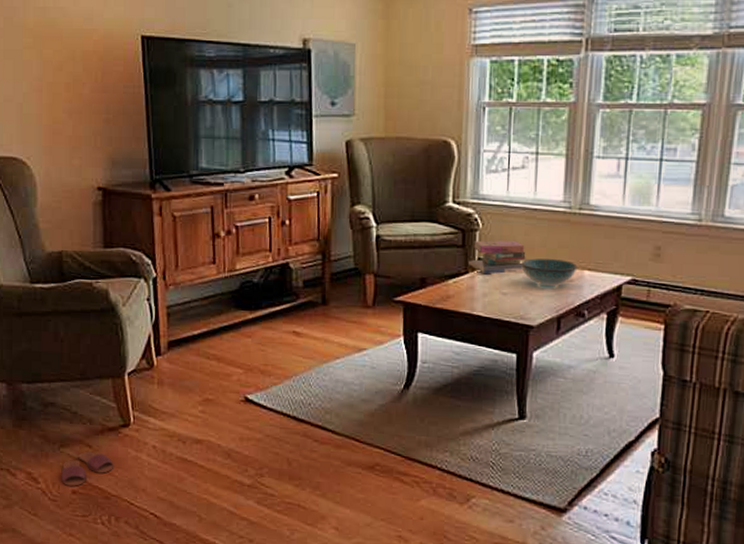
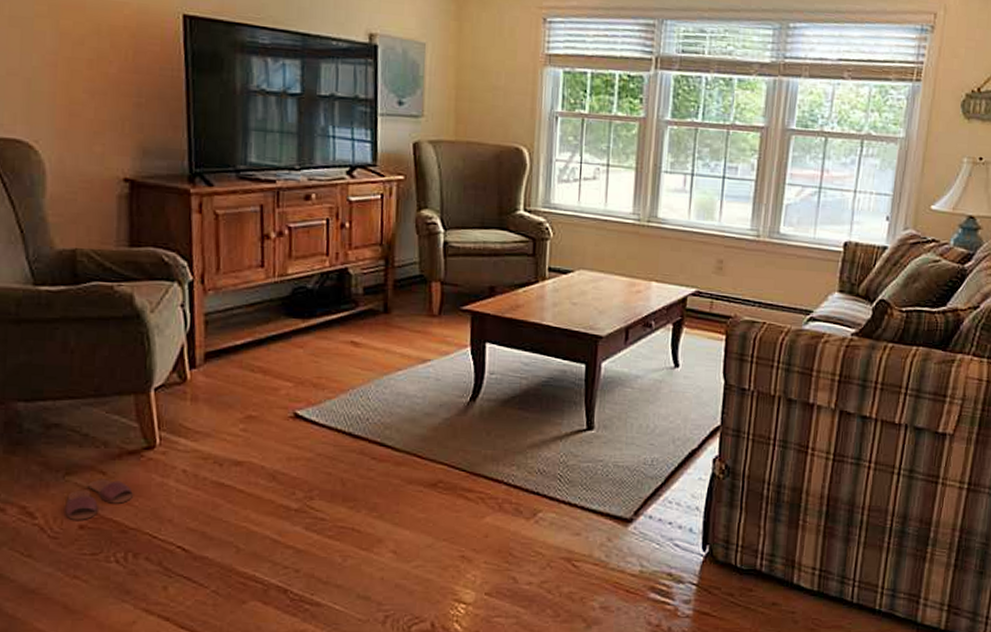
books: present [468,240,526,275] -> none [539,249,596,284]
decorative bowl: present [520,258,578,289] -> none [590,269,646,299]

